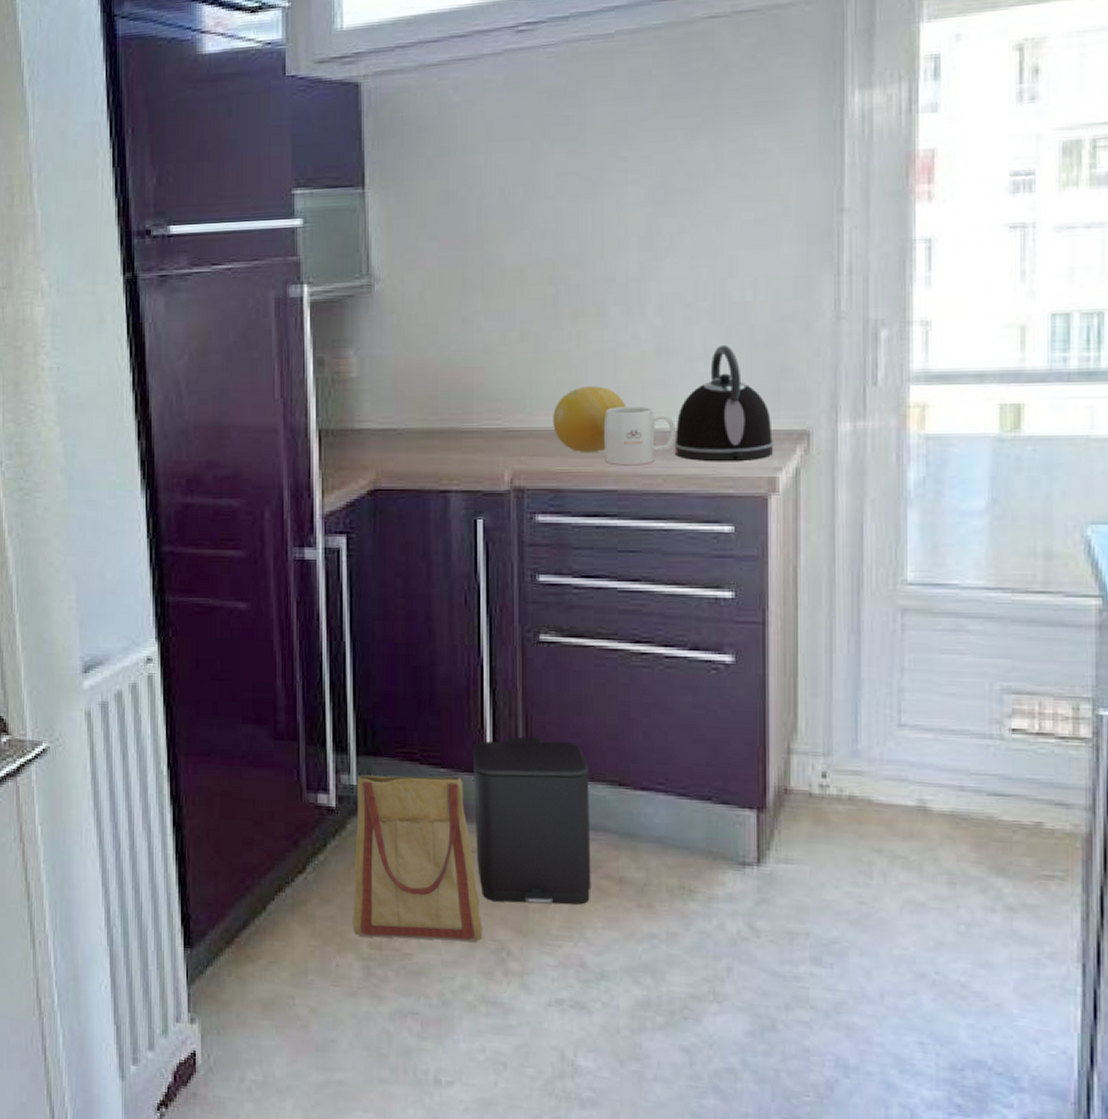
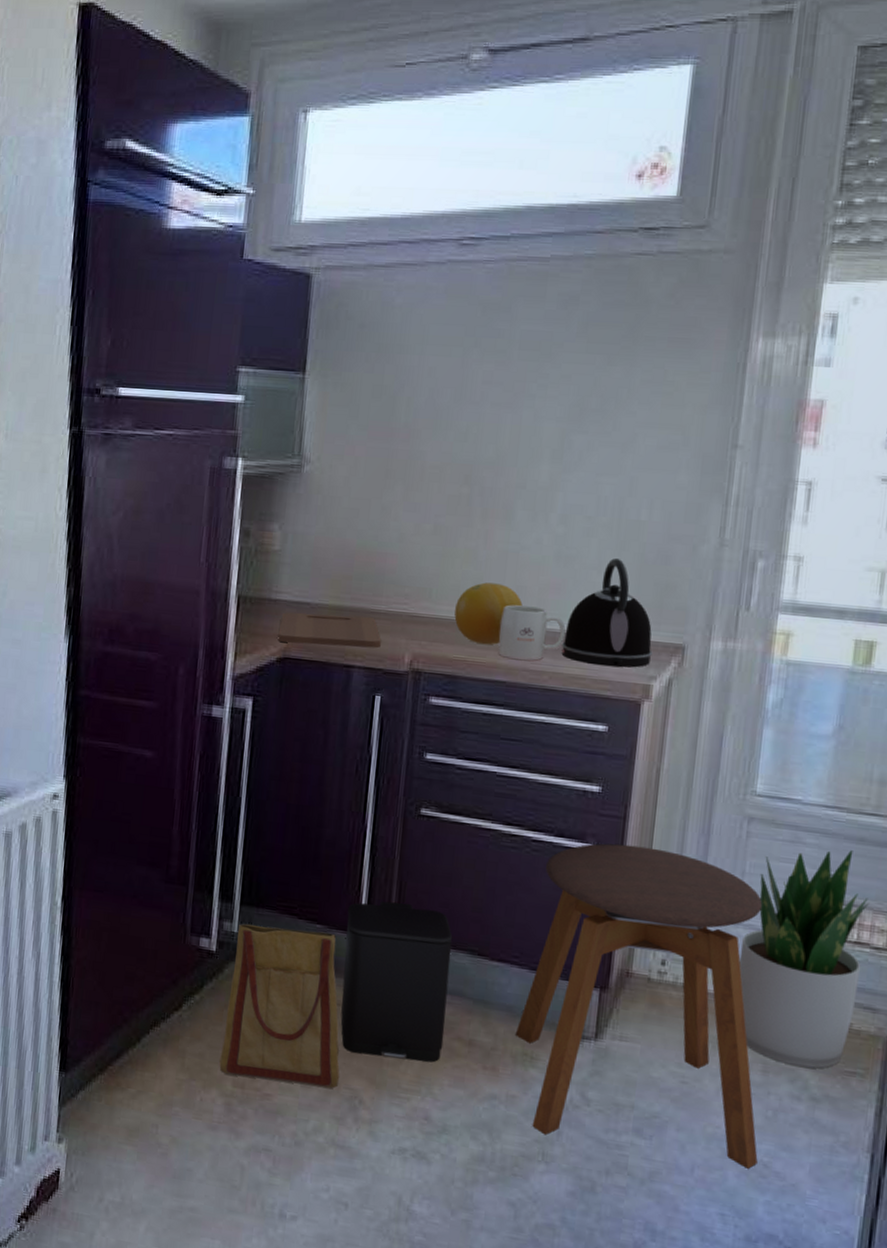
cutting board: none [366,438,477,474] -> present [277,612,381,649]
stool: none [668,651,954,991] -> present [515,843,763,1169]
planter: none [908,633,1049,876] -> present [738,850,870,1069]

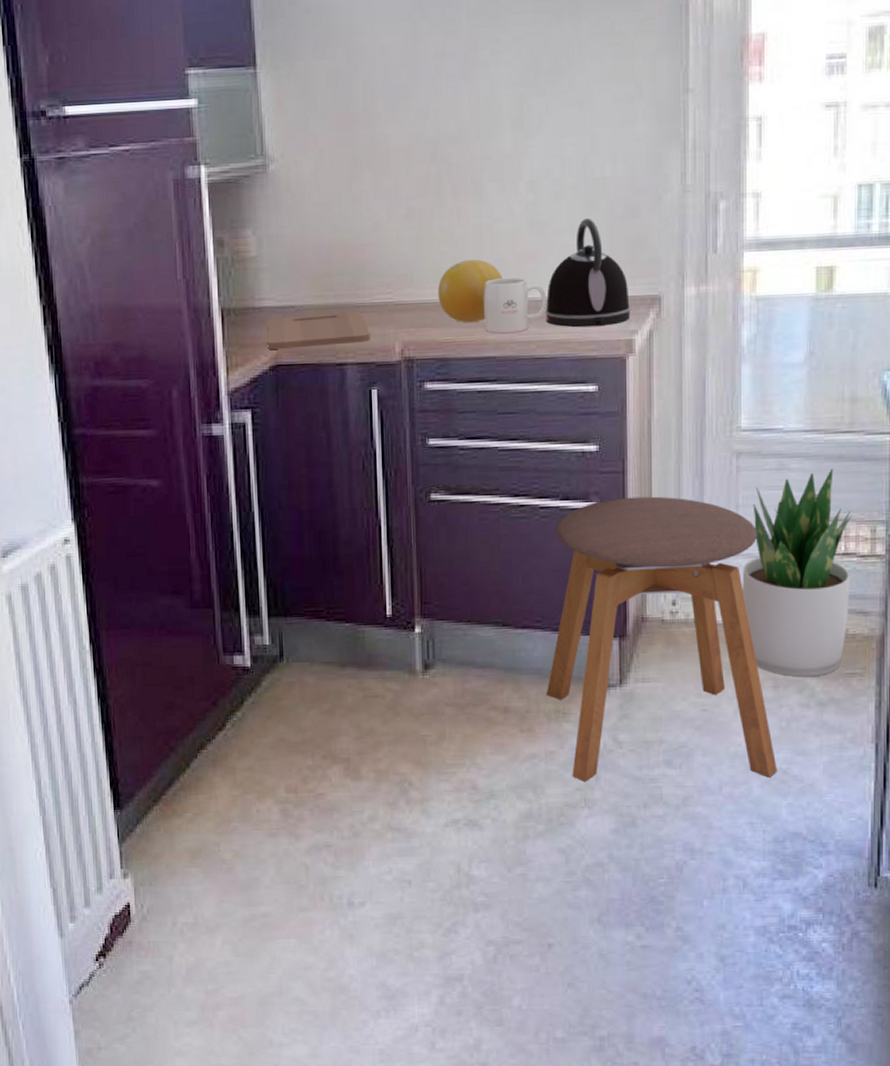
shopping bag: present [218,923,340,1089] -> none [269,629,388,782]
pedal bin: present [340,901,453,1063] -> none [373,588,481,739]

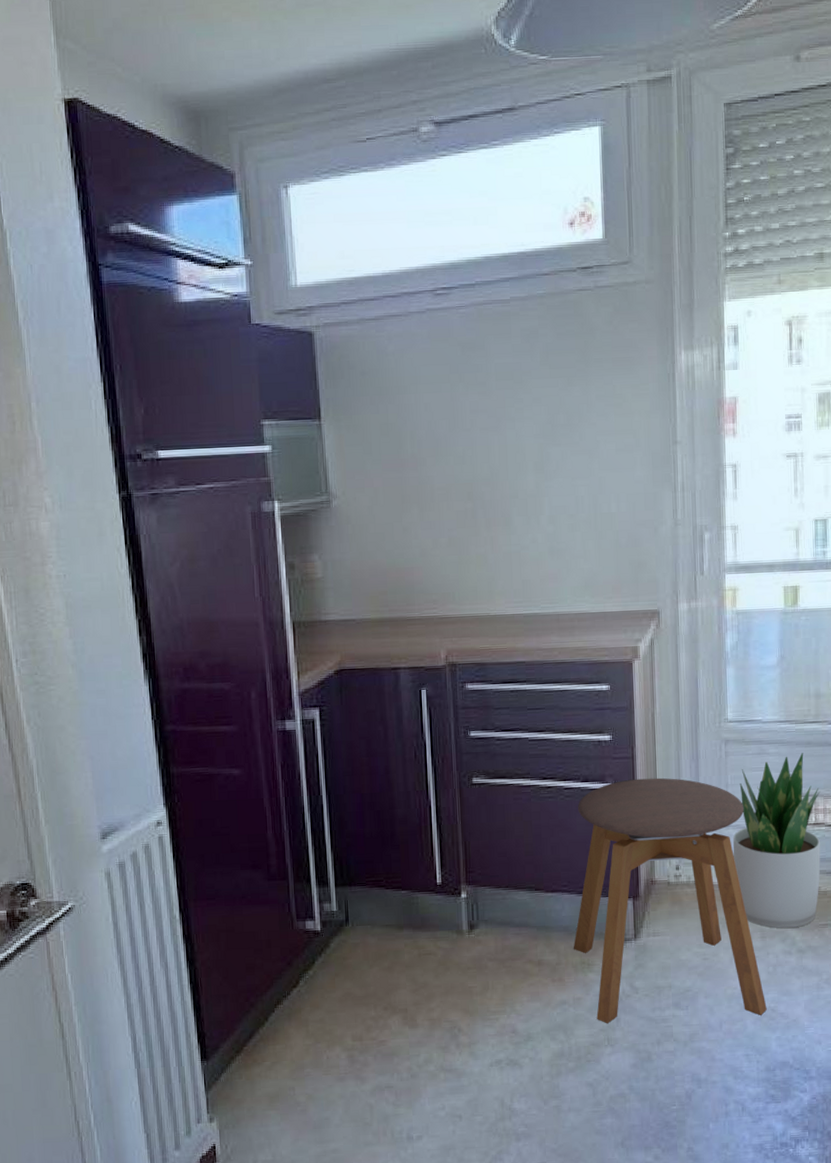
cutting board: present [267,312,370,350] -> none [332,624,419,657]
fruit: present [438,259,503,323] -> none [476,580,529,634]
mug: present [483,278,547,334] -> none [513,595,566,643]
kettle: present [544,219,631,327] -> none [564,547,635,636]

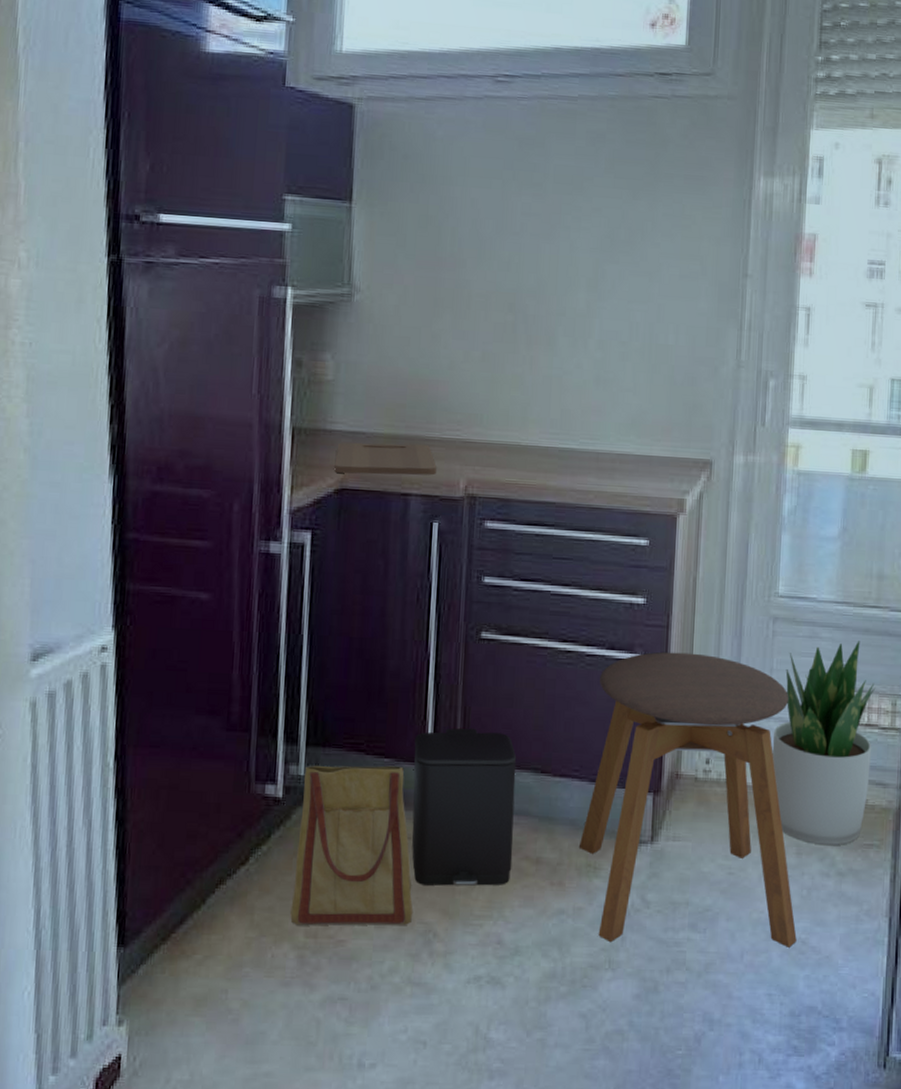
cutting board: none [332,624,419,657] -> present [334,442,436,476]
shopping bag: none [336,896,440,1032] -> present [289,765,414,926]
pedal bin: none [425,859,518,991] -> present [412,728,517,887]

